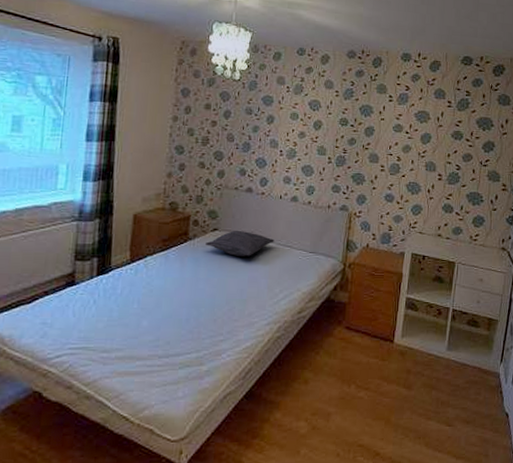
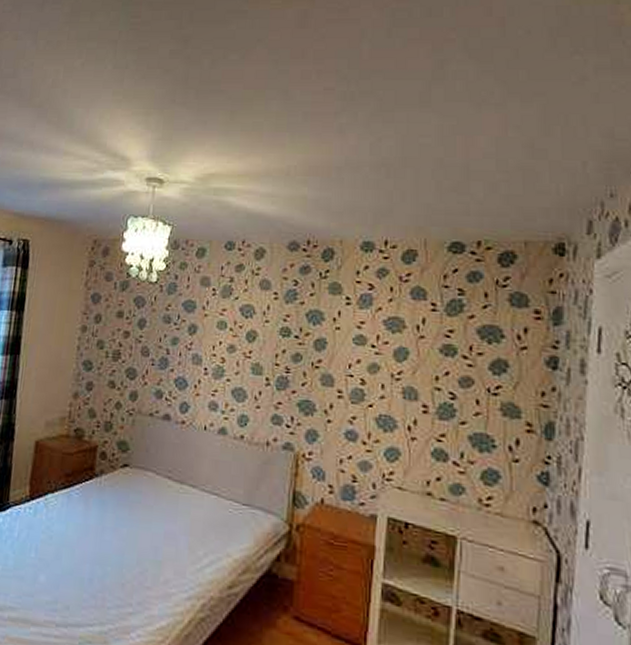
pillow: present [205,230,275,256] -> none [114,467,197,504]

